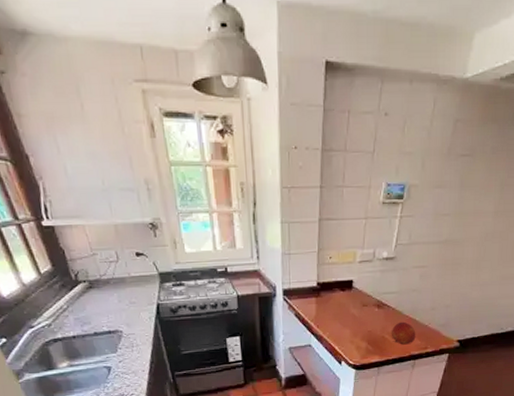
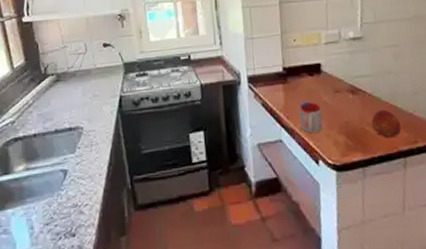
mug: none [328,313,349,340] -> present [299,101,323,134]

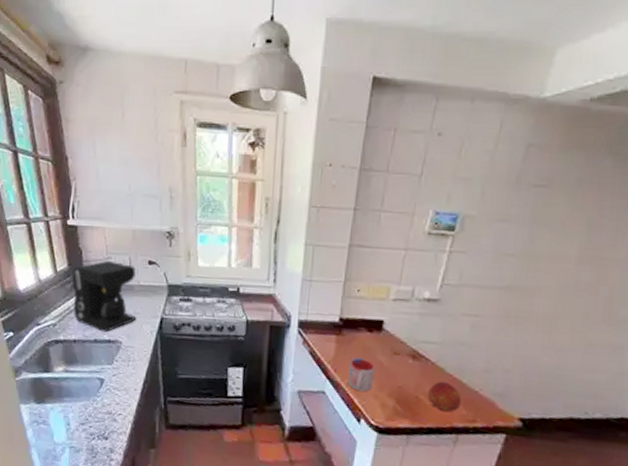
coffee maker: none [29,49,96,121] -> present [72,260,137,333]

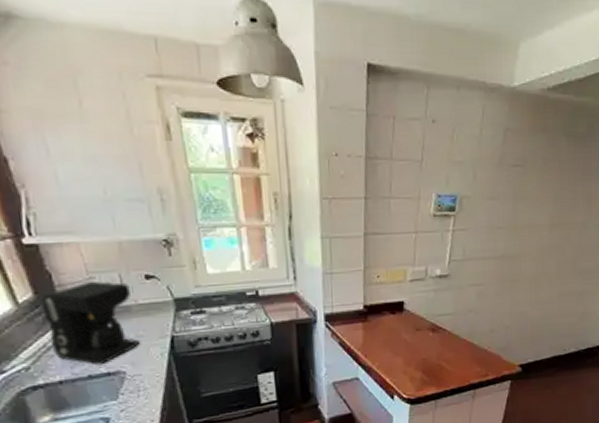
mug: present [348,357,375,393] -> none [377,339,402,371]
fruit: present [427,381,462,413] -> none [448,346,475,373]

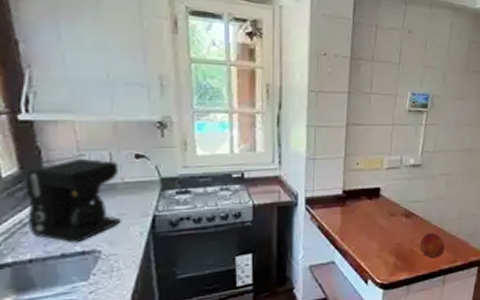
fruit: none [448,346,475,373] -> present [419,232,445,259]

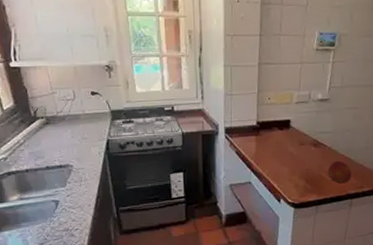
coffee maker: present [25,158,121,244] -> none [19,95,85,159]

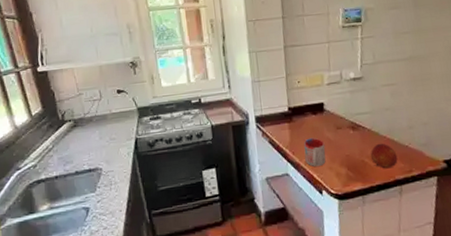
mug: none [267,151,288,178] -> present [303,137,326,167]

